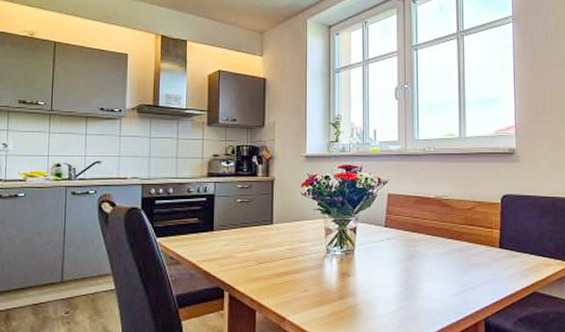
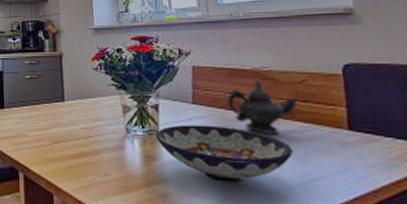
bowl: none [351,245,458,293] -> present [154,125,294,183]
teapot: none [413,207,466,252] -> present [228,81,298,134]

